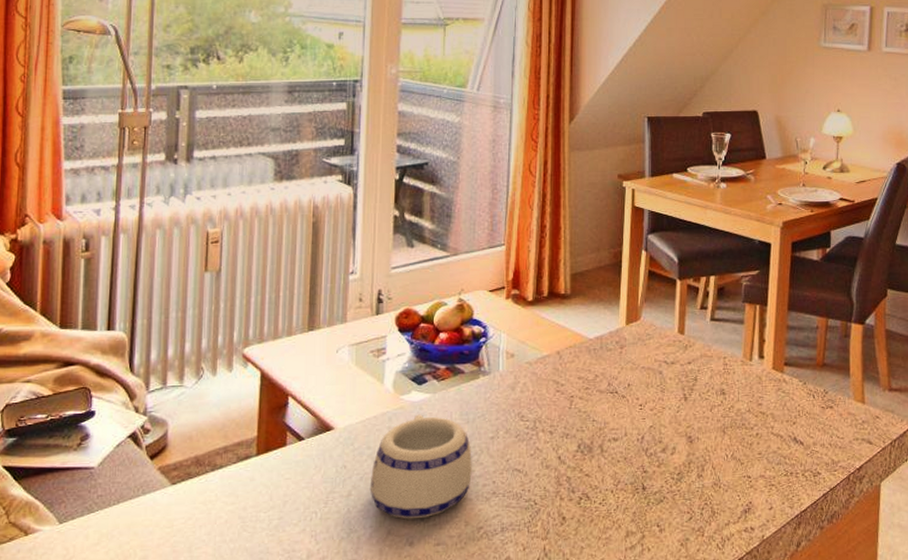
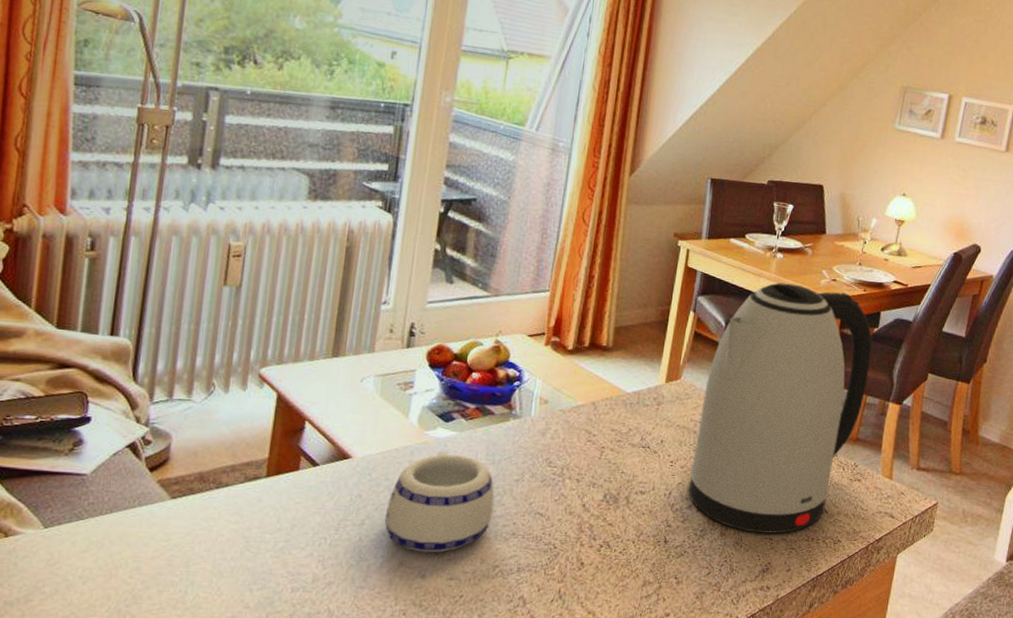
kettle: none [660,212,827,472] -> present [688,282,873,534]

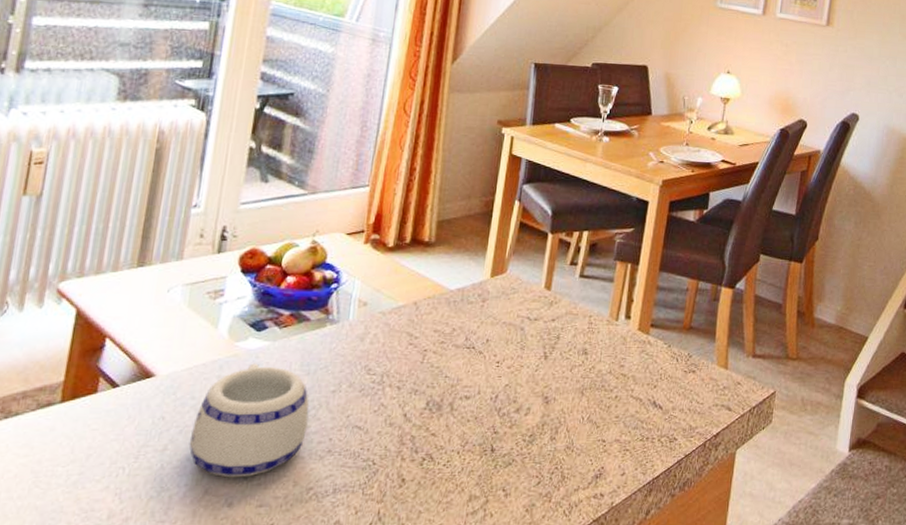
kettle: present [688,282,873,534] -> none [515,167,702,435]

